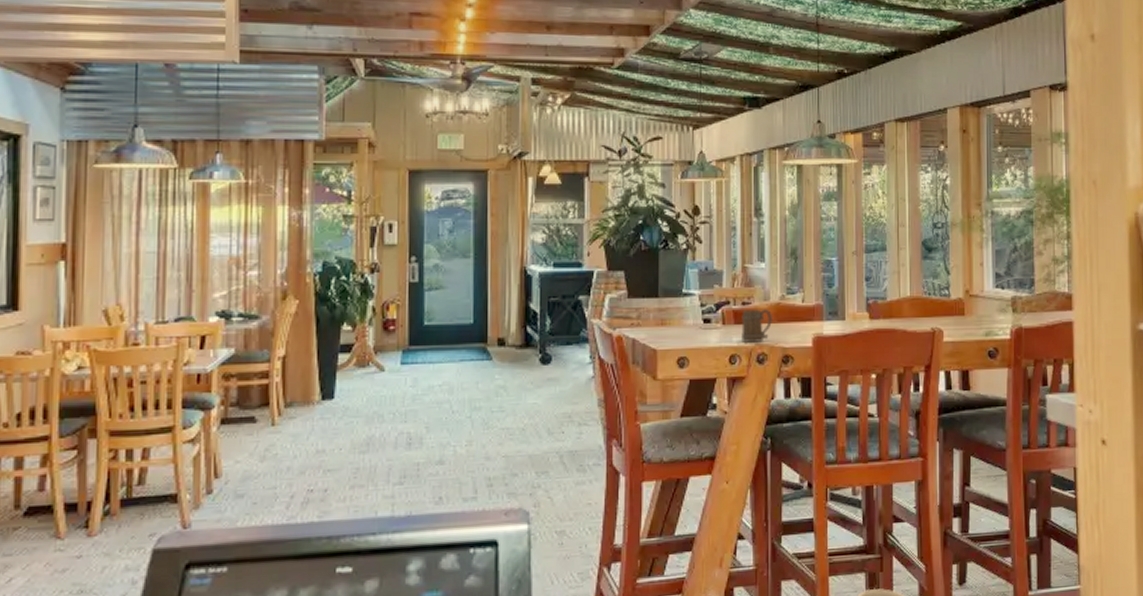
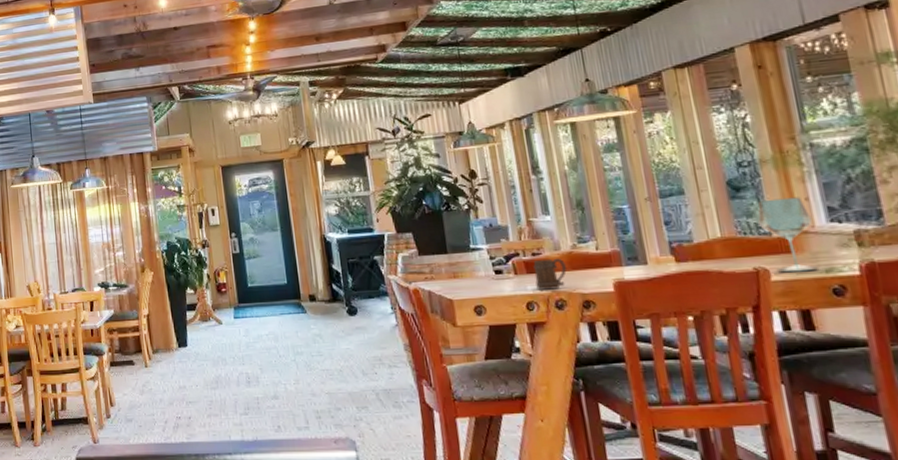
wine glass: none [942,262,983,334] -> present [758,197,820,273]

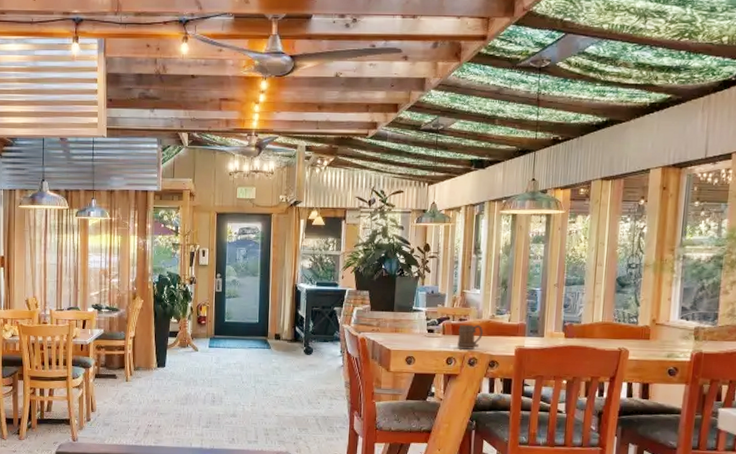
wine glass: present [758,197,820,273] -> none [631,296,669,355]

